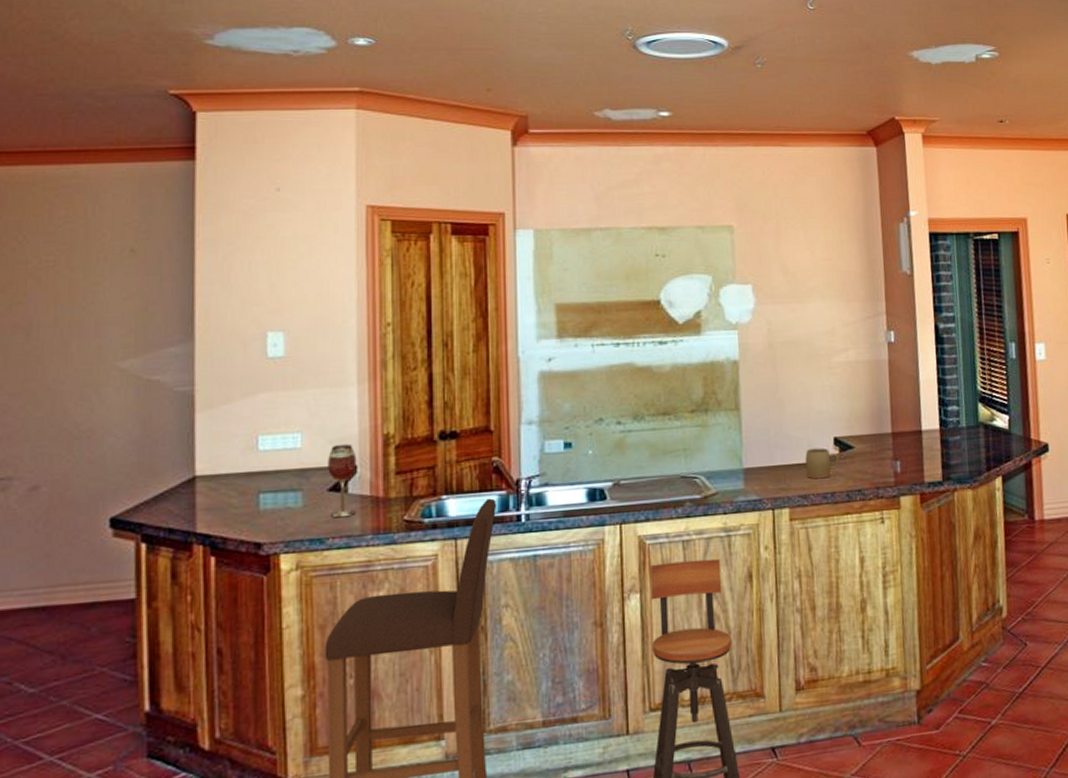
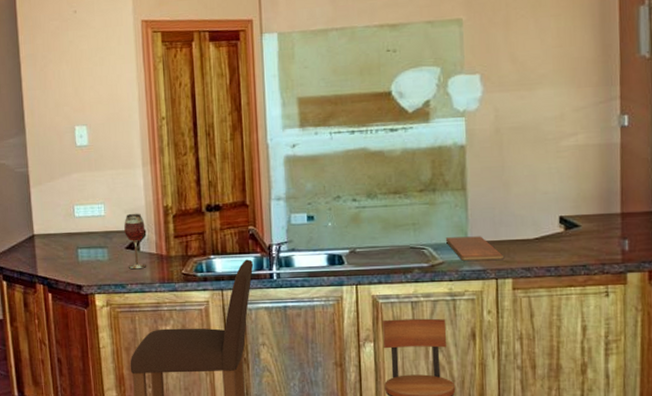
chopping board: none [718,461,781,490] -> present [445,236,505,261]
mug: present [805,447,839,479] -> none [529,225,564,254]

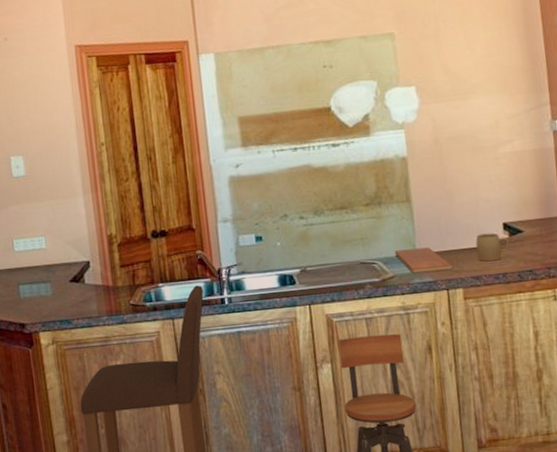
wineglass: present [124,213,146,270] -> none [67,243,92,303]
mug: none [529,225,564,254] -> present [475,233,510,262]

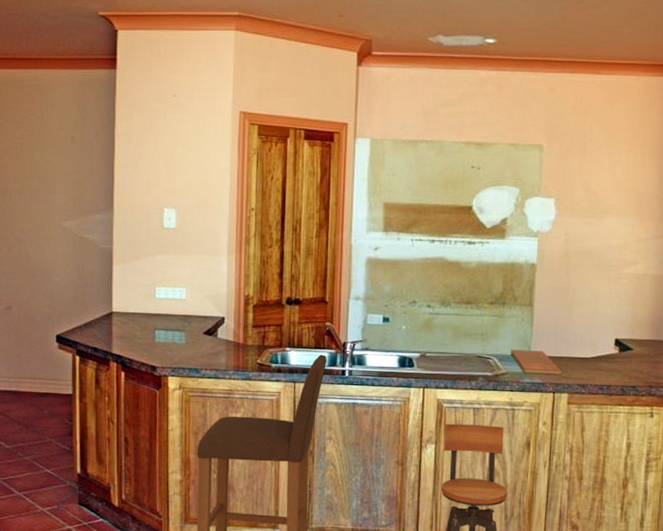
mug: present [475,233,510,262] -> none [586,346,618,373]

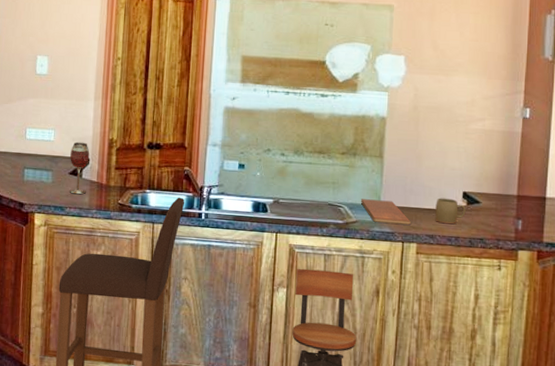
wineglass: none [204,299,225,355] -> present [70,142,90,195]
mug: none [586,346,618,373] -> present [435,198,466,225]

